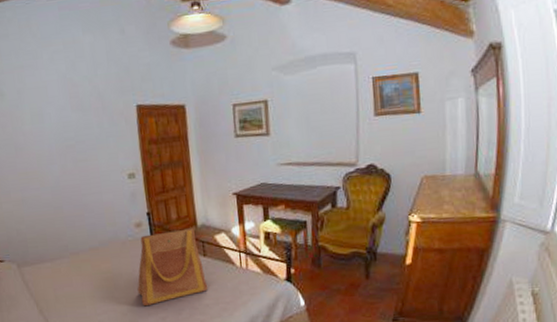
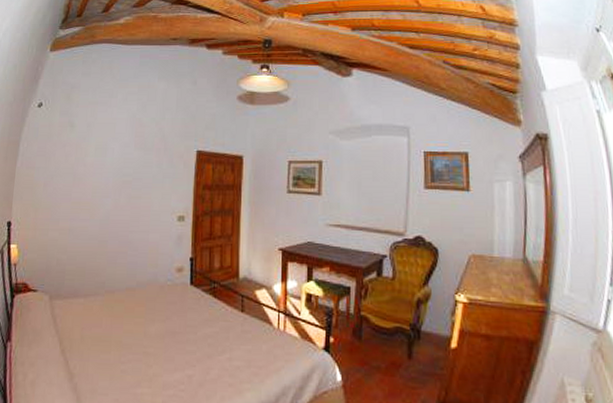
tote bag: present [137,228,208,307] -> none [167,280,242,360]

